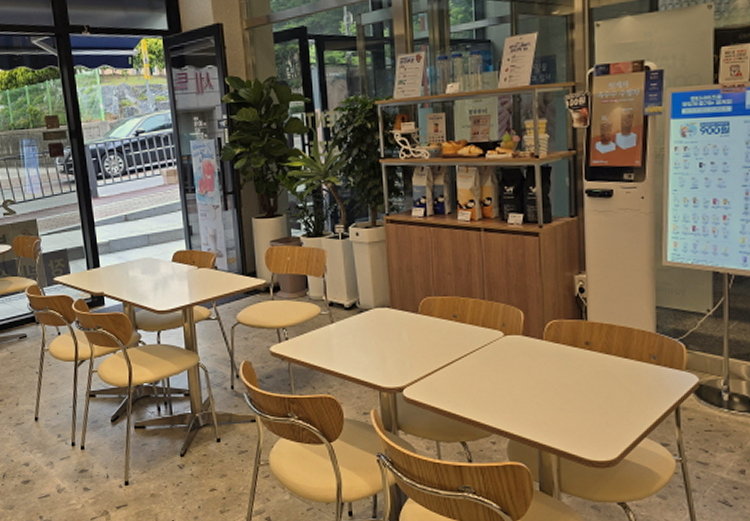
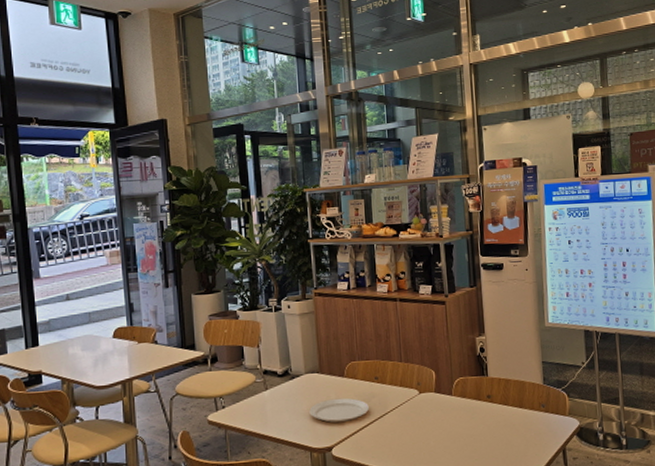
plate: none [379,336,447,361] -> present [309,398,370,423]

